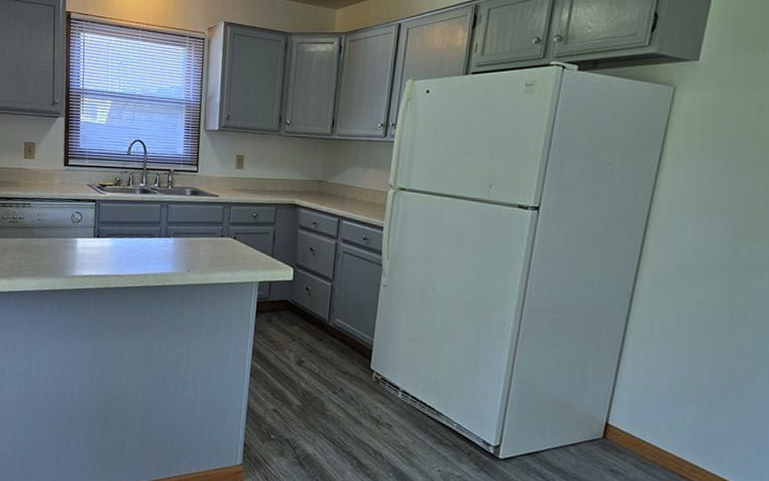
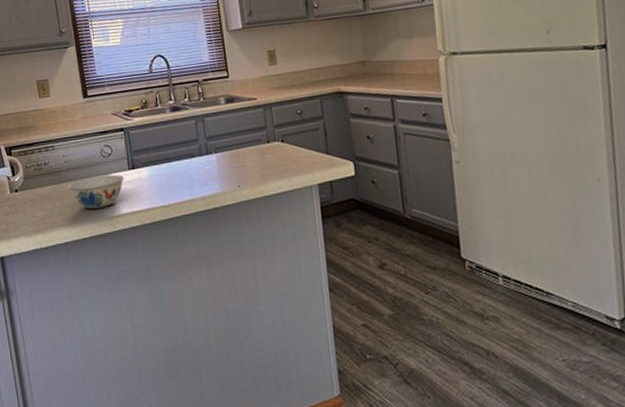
bowl: none [37,237,89,267] -> present [68,174,124,209]

